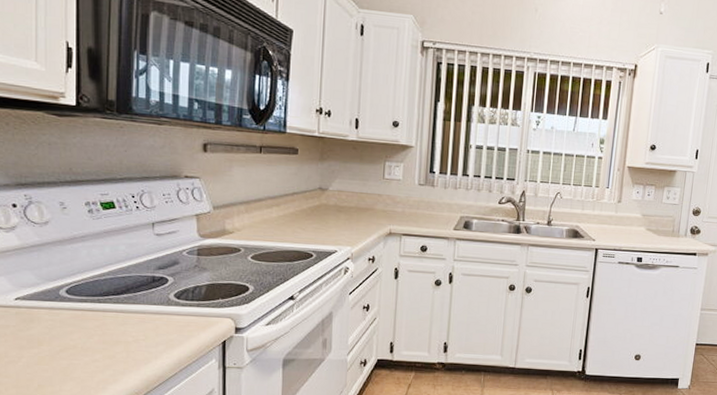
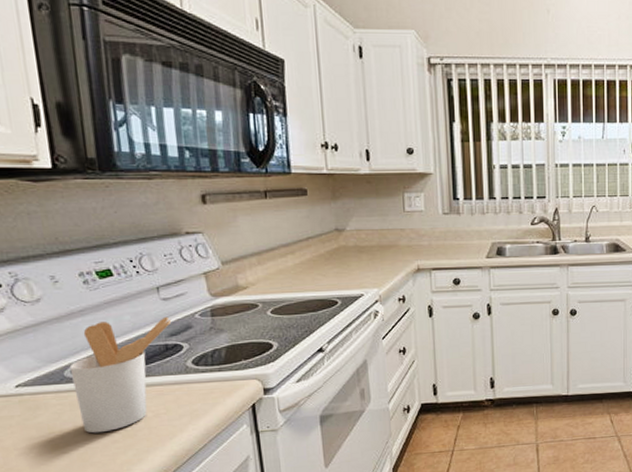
utensil holder: none [65,249,161,351] -> present [69,316,172,434]

